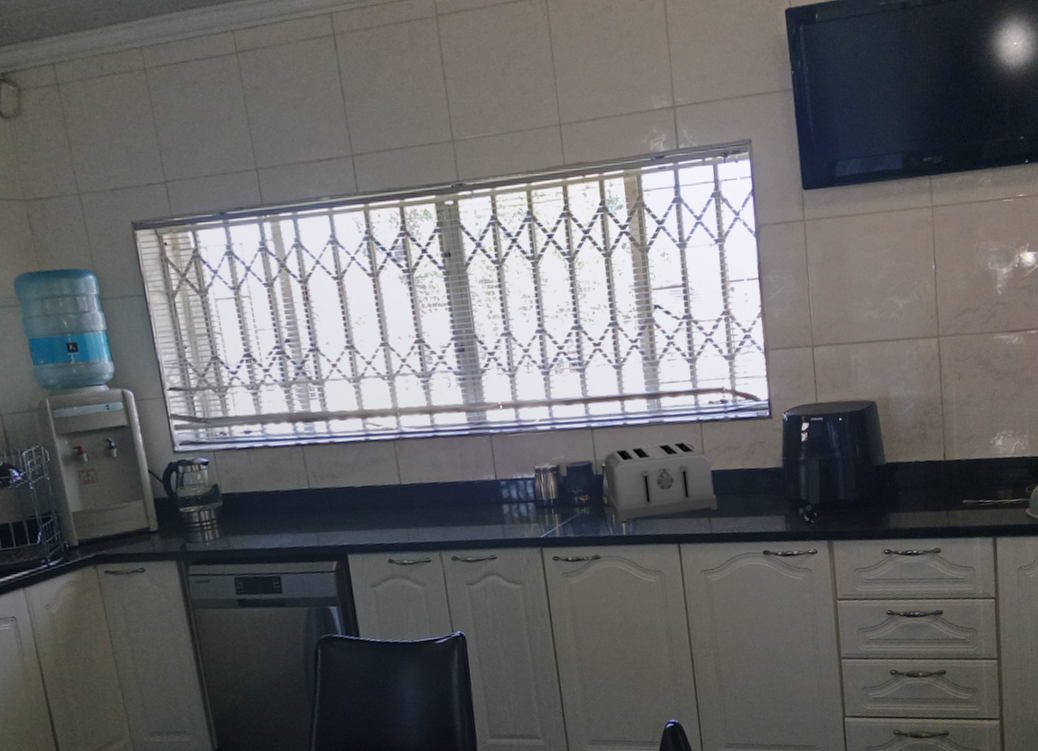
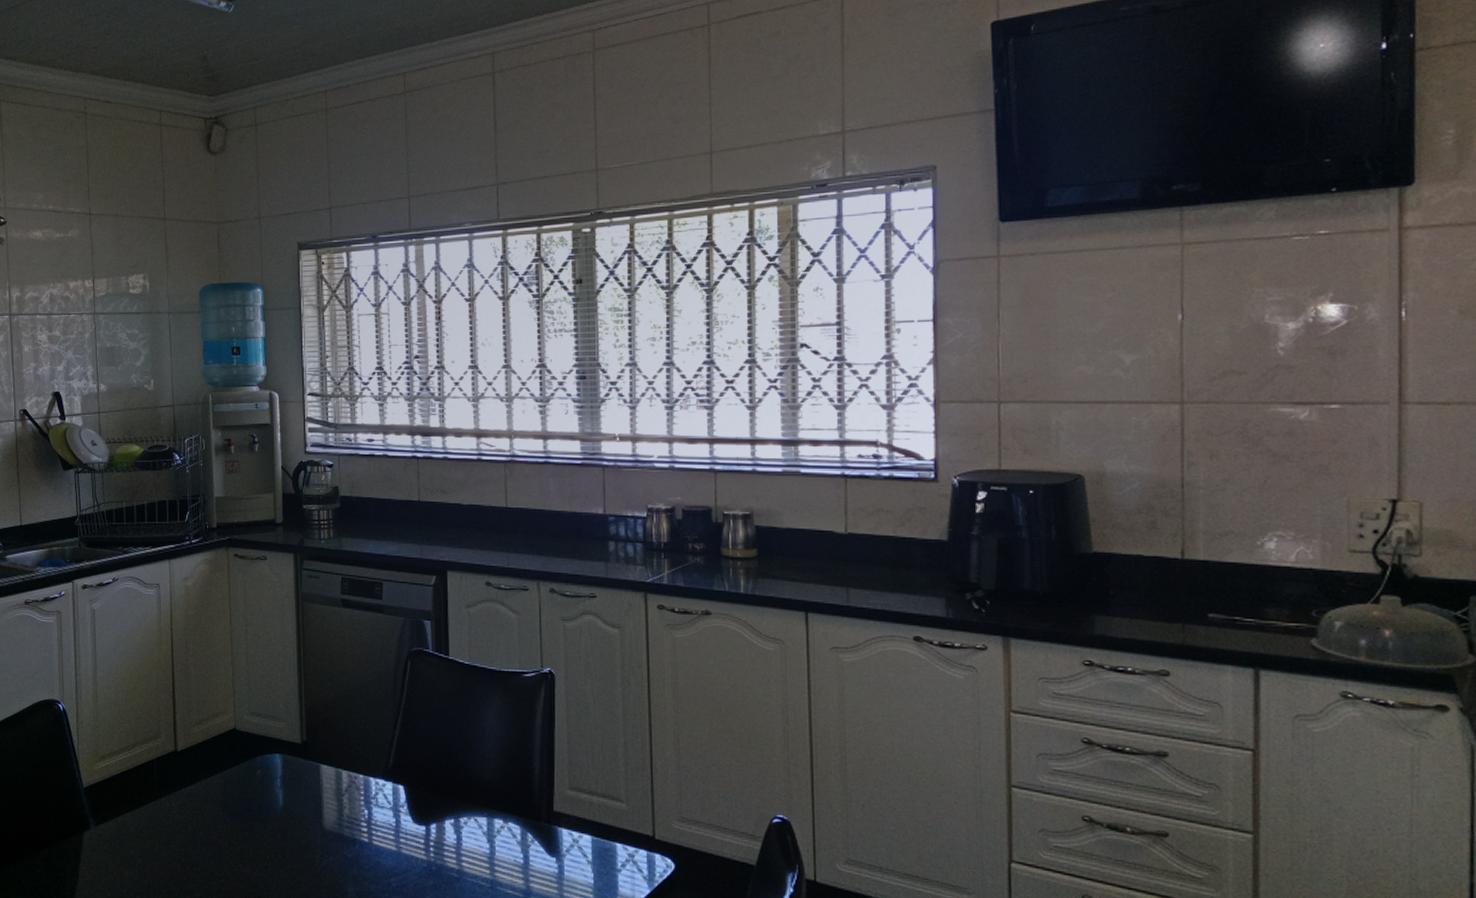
toaster: present [604,441,718,524] -> none [723,496,859,580]

